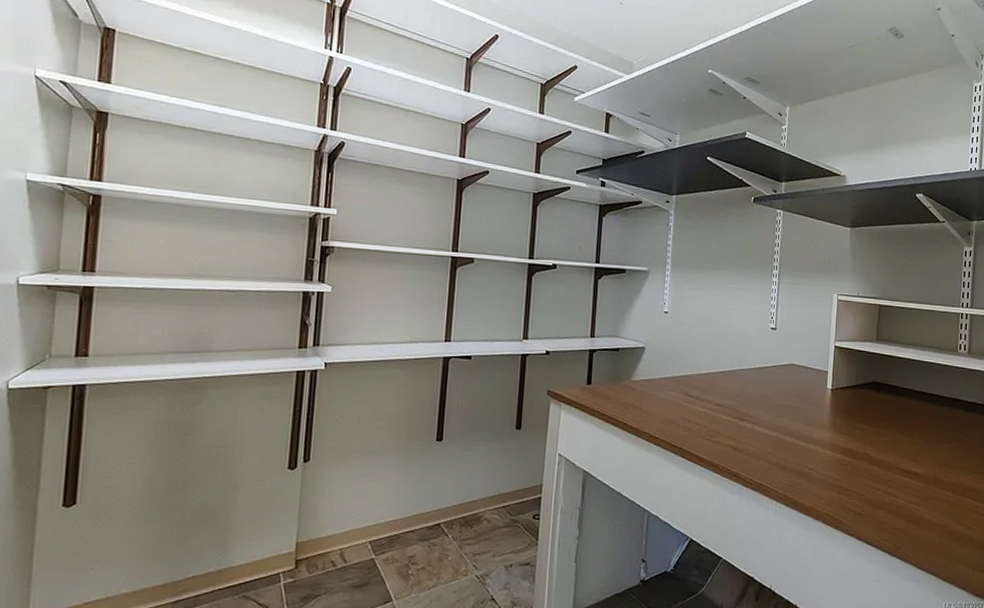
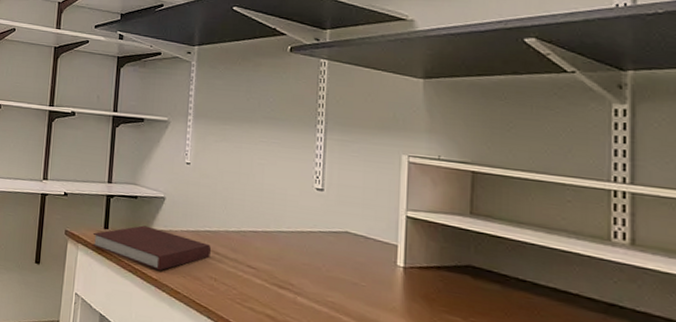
notebook: none [574,377,686,420] -> present [91,225,212,271]

